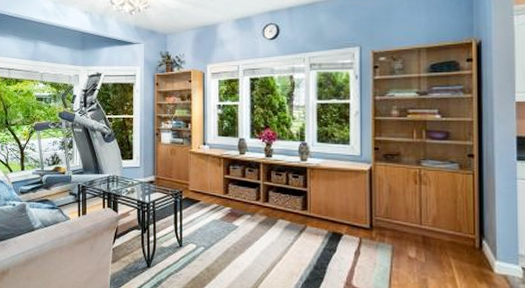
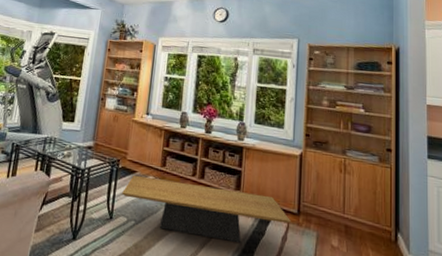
coffee table: none [188,204,363,260] -> present [122,175,290,243]

